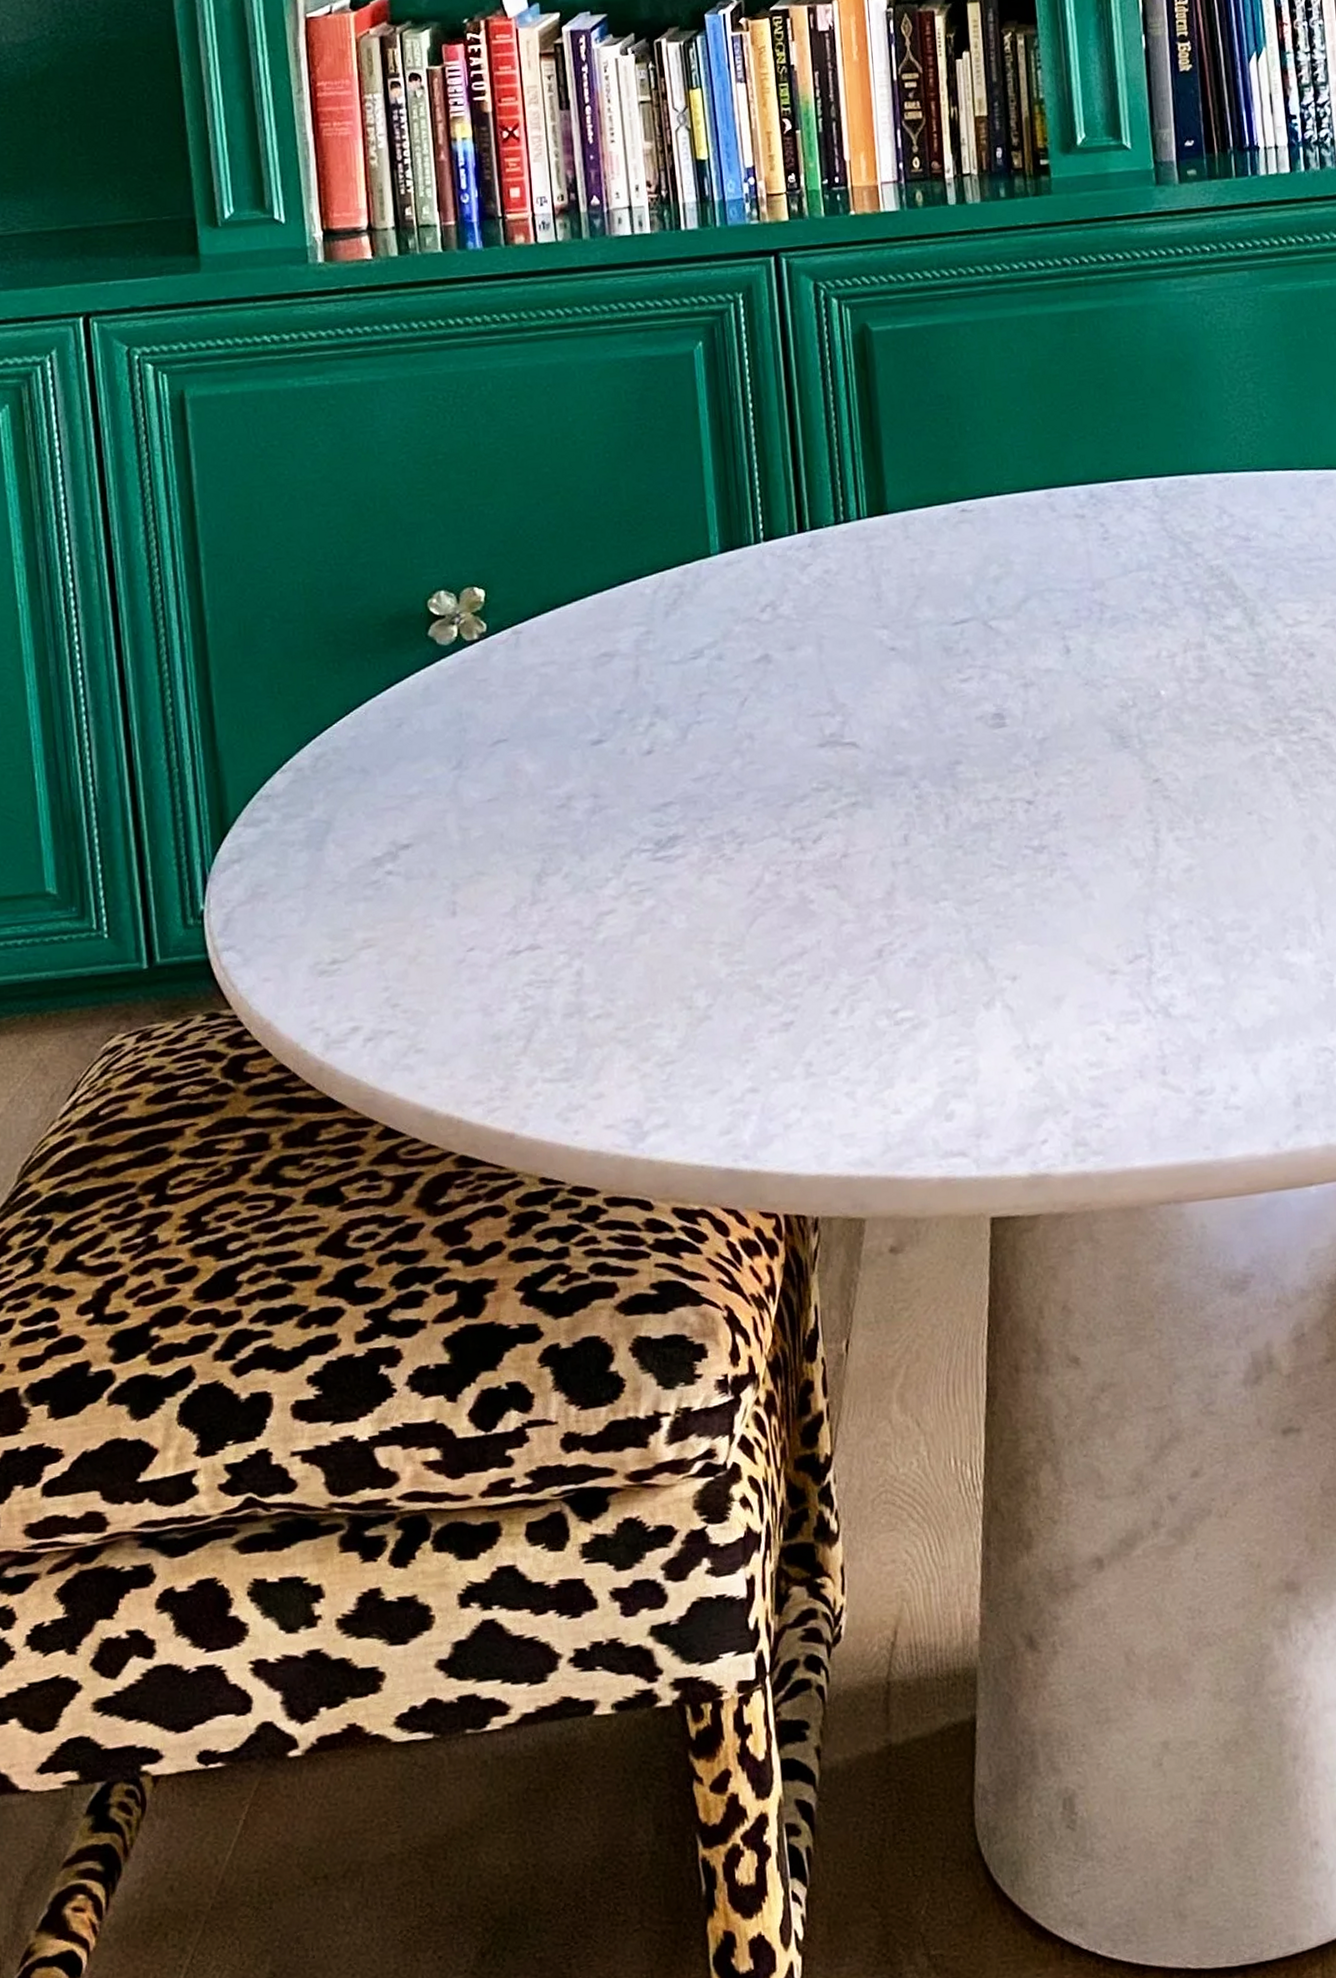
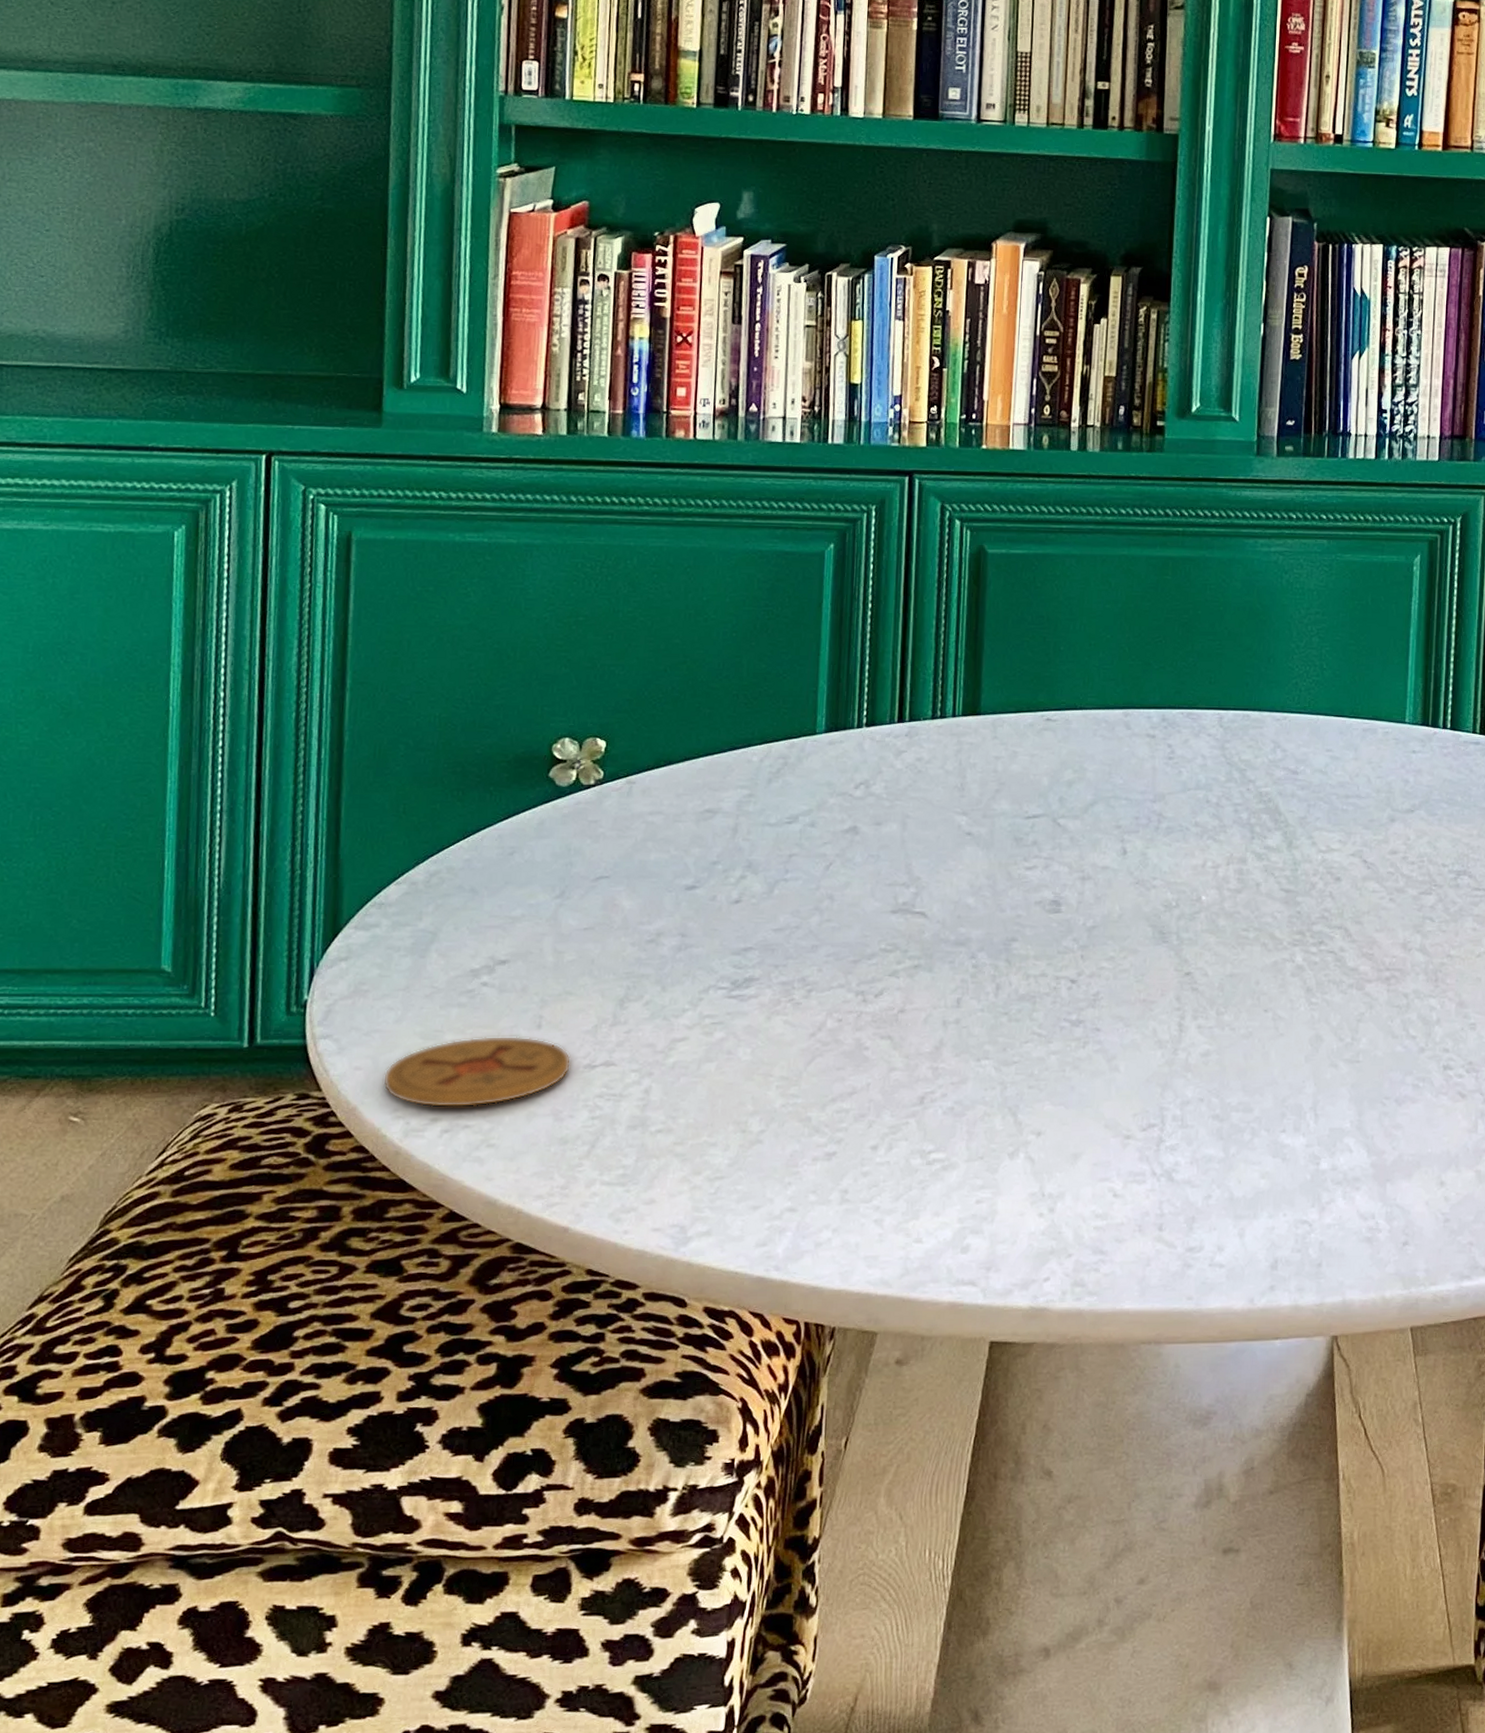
coaster: none [294,926,494,1015] -> present [382,1035,572,1108]

